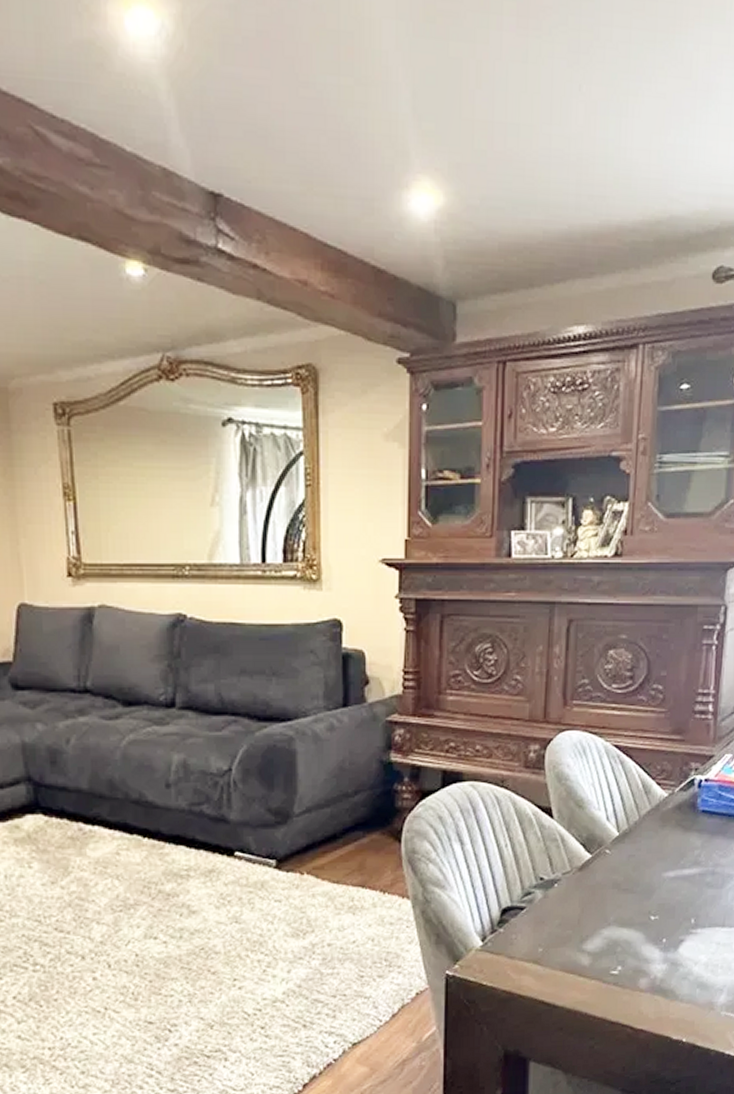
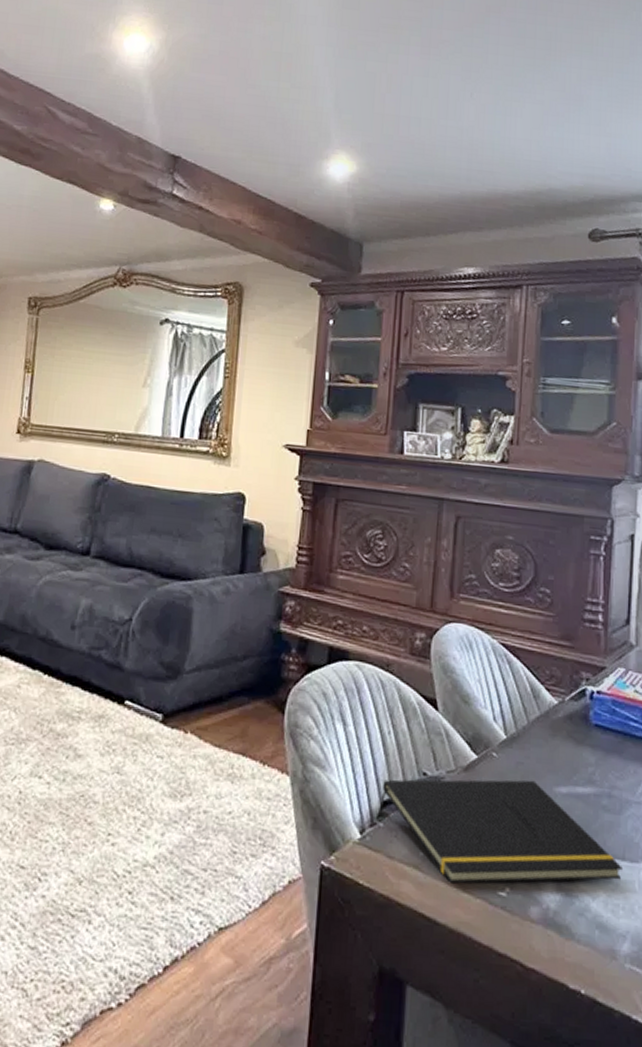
notepad: none [499,869,723,971] -> present [378,779,624,884]

